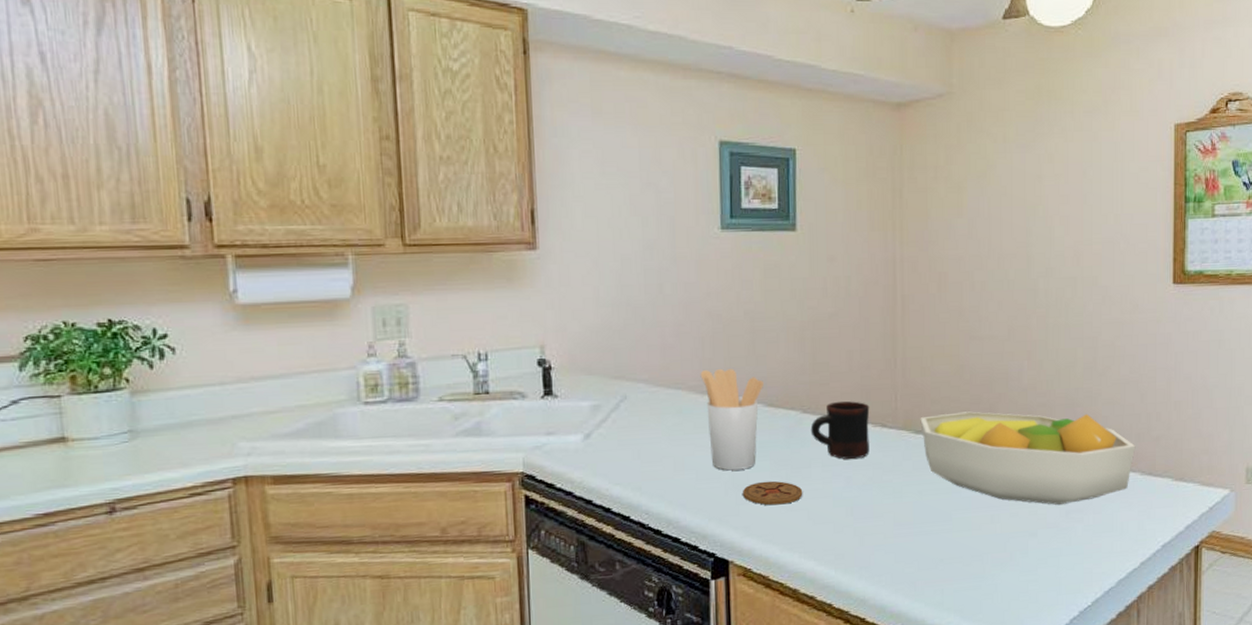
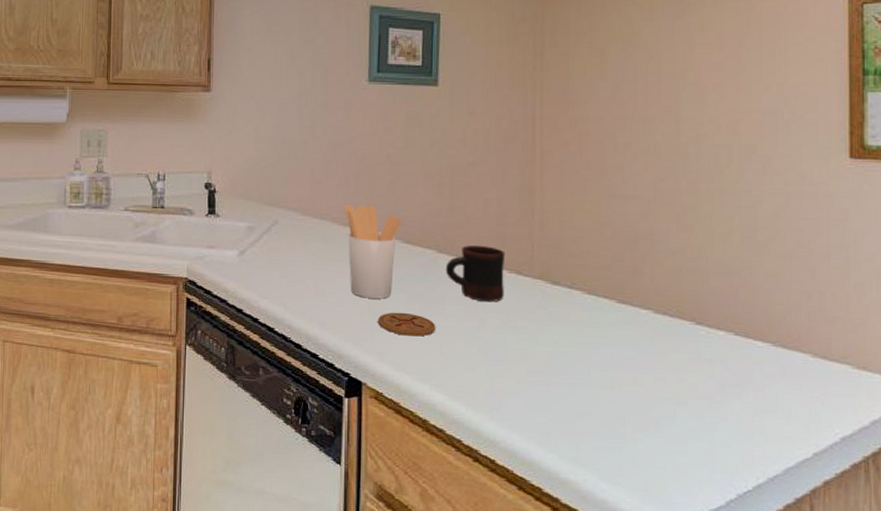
fruit bowl: present [920,411,1136,505] -> none [557,268,806,377]

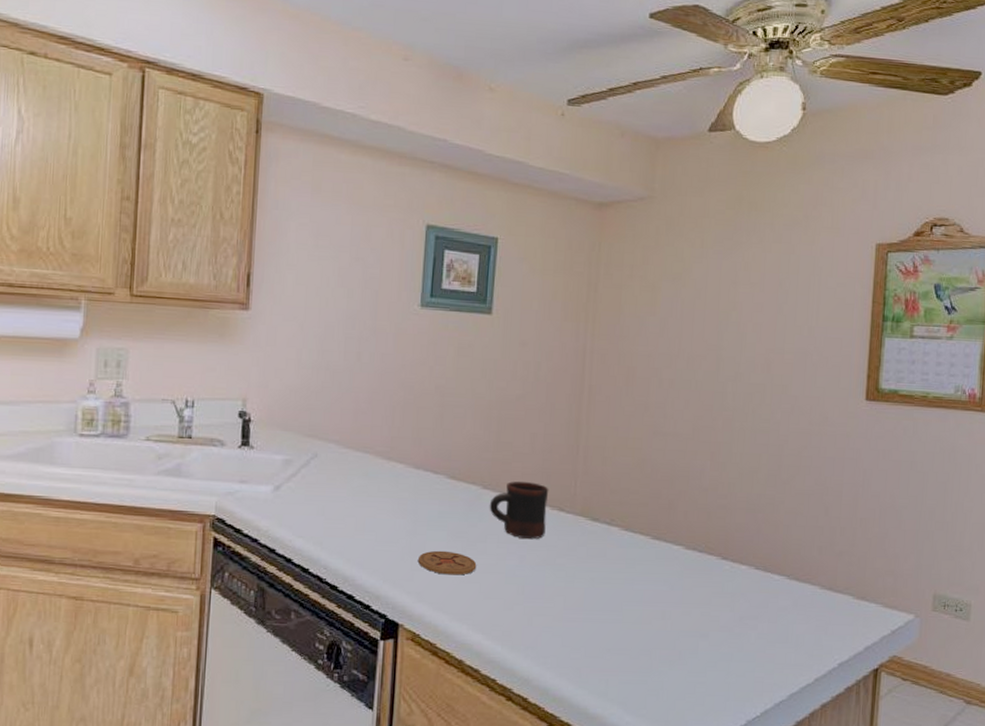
utensil holder: present [343,204,403,299] -> none [388,437,449,537]

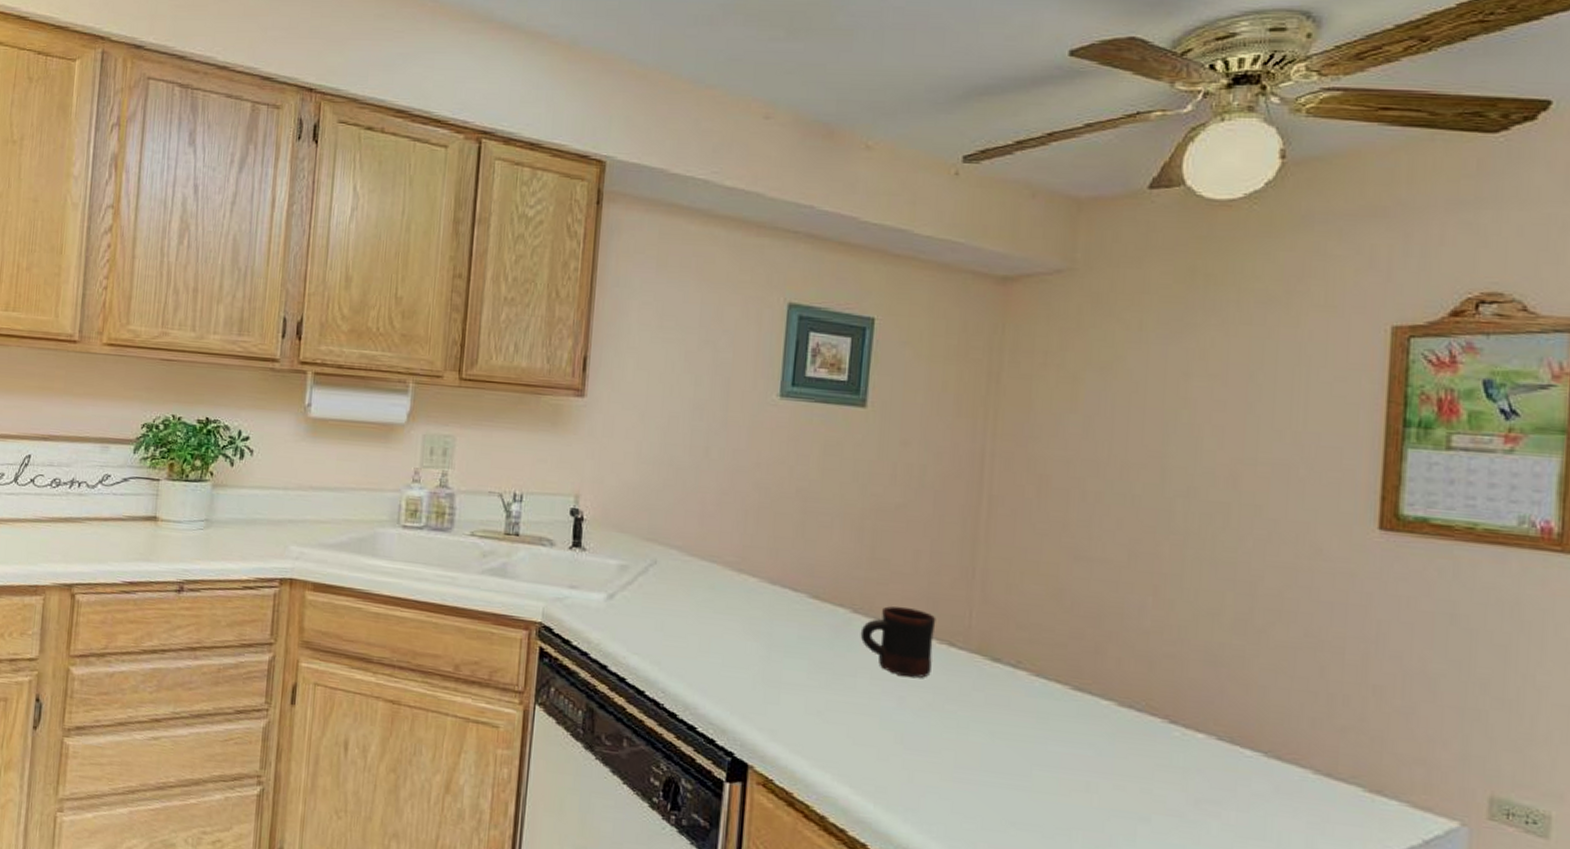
coaster: present [418,550,477,575] -> none [773,681,844,714]

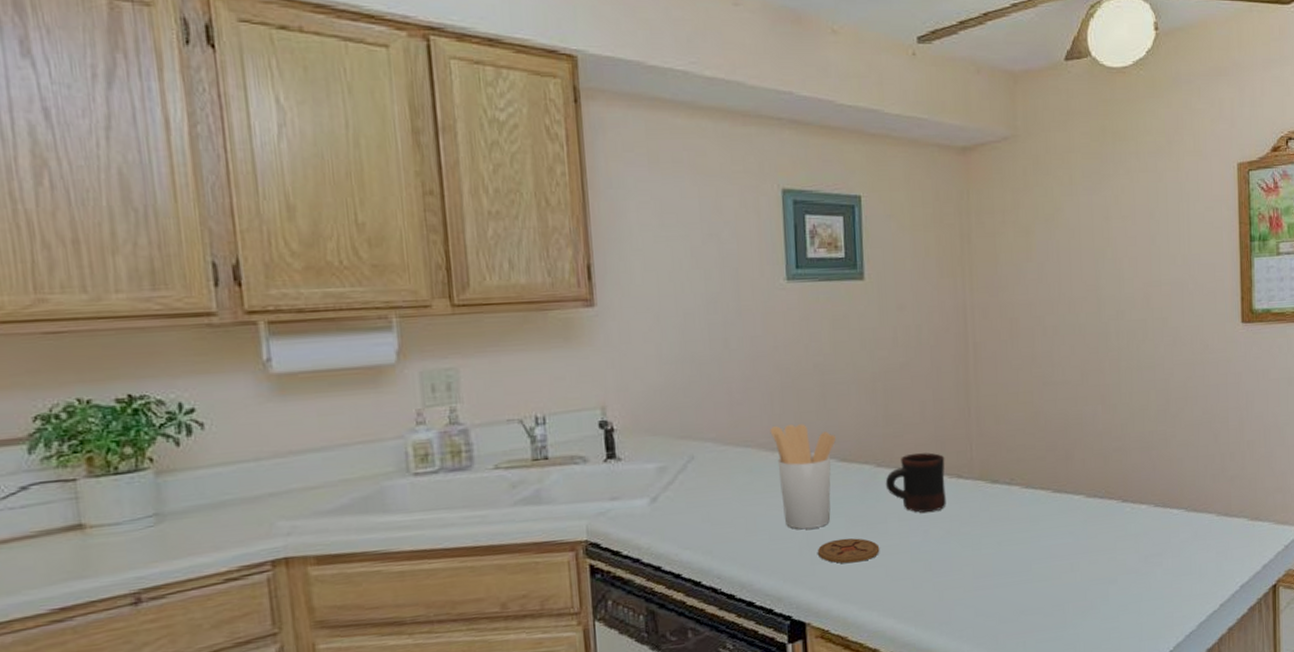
utensil holder: none [739,546,811,665] -> present [770,424,837,530]
coaster: none [773,681,844,714] -> present [818,538,880,564]

